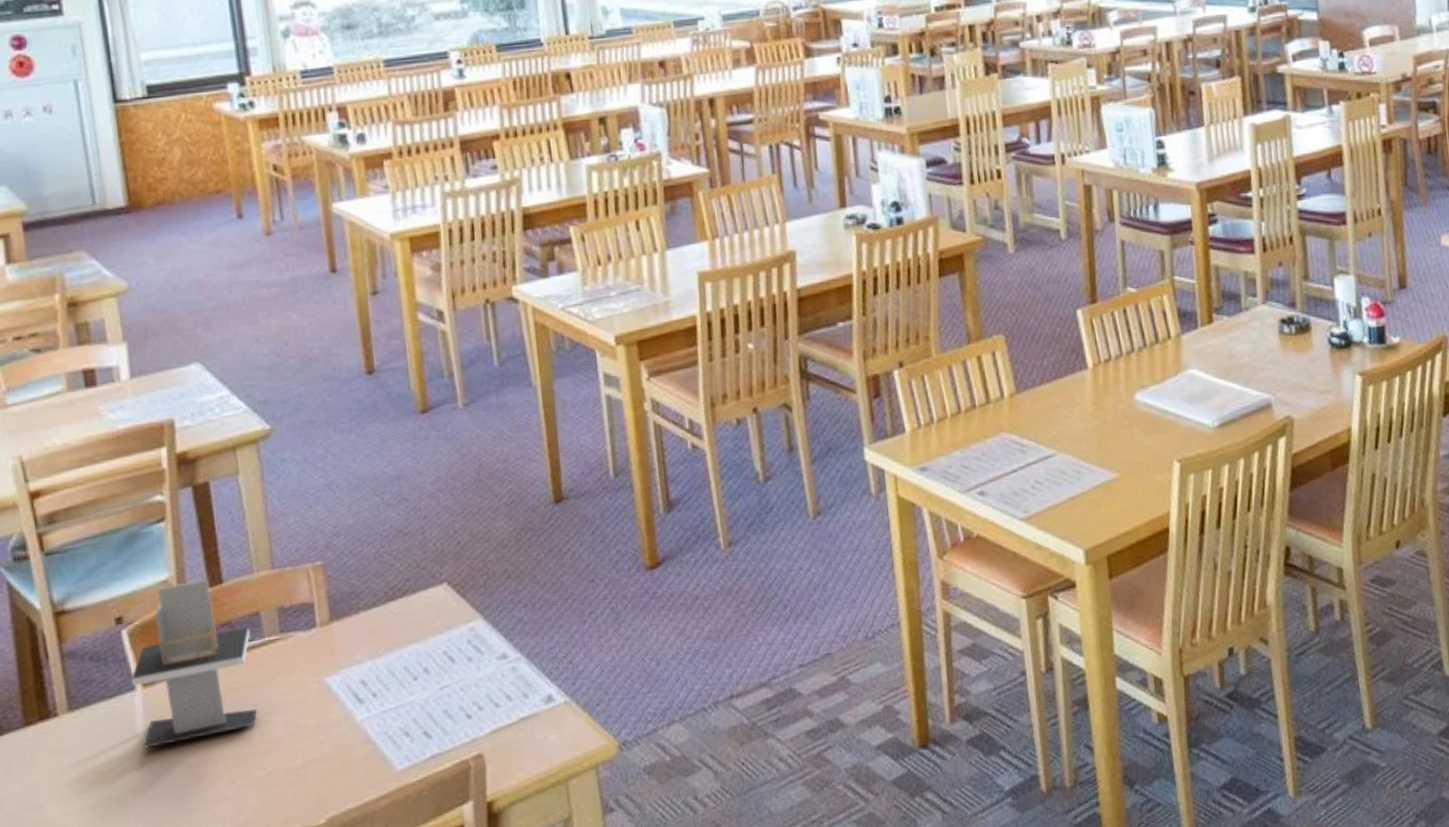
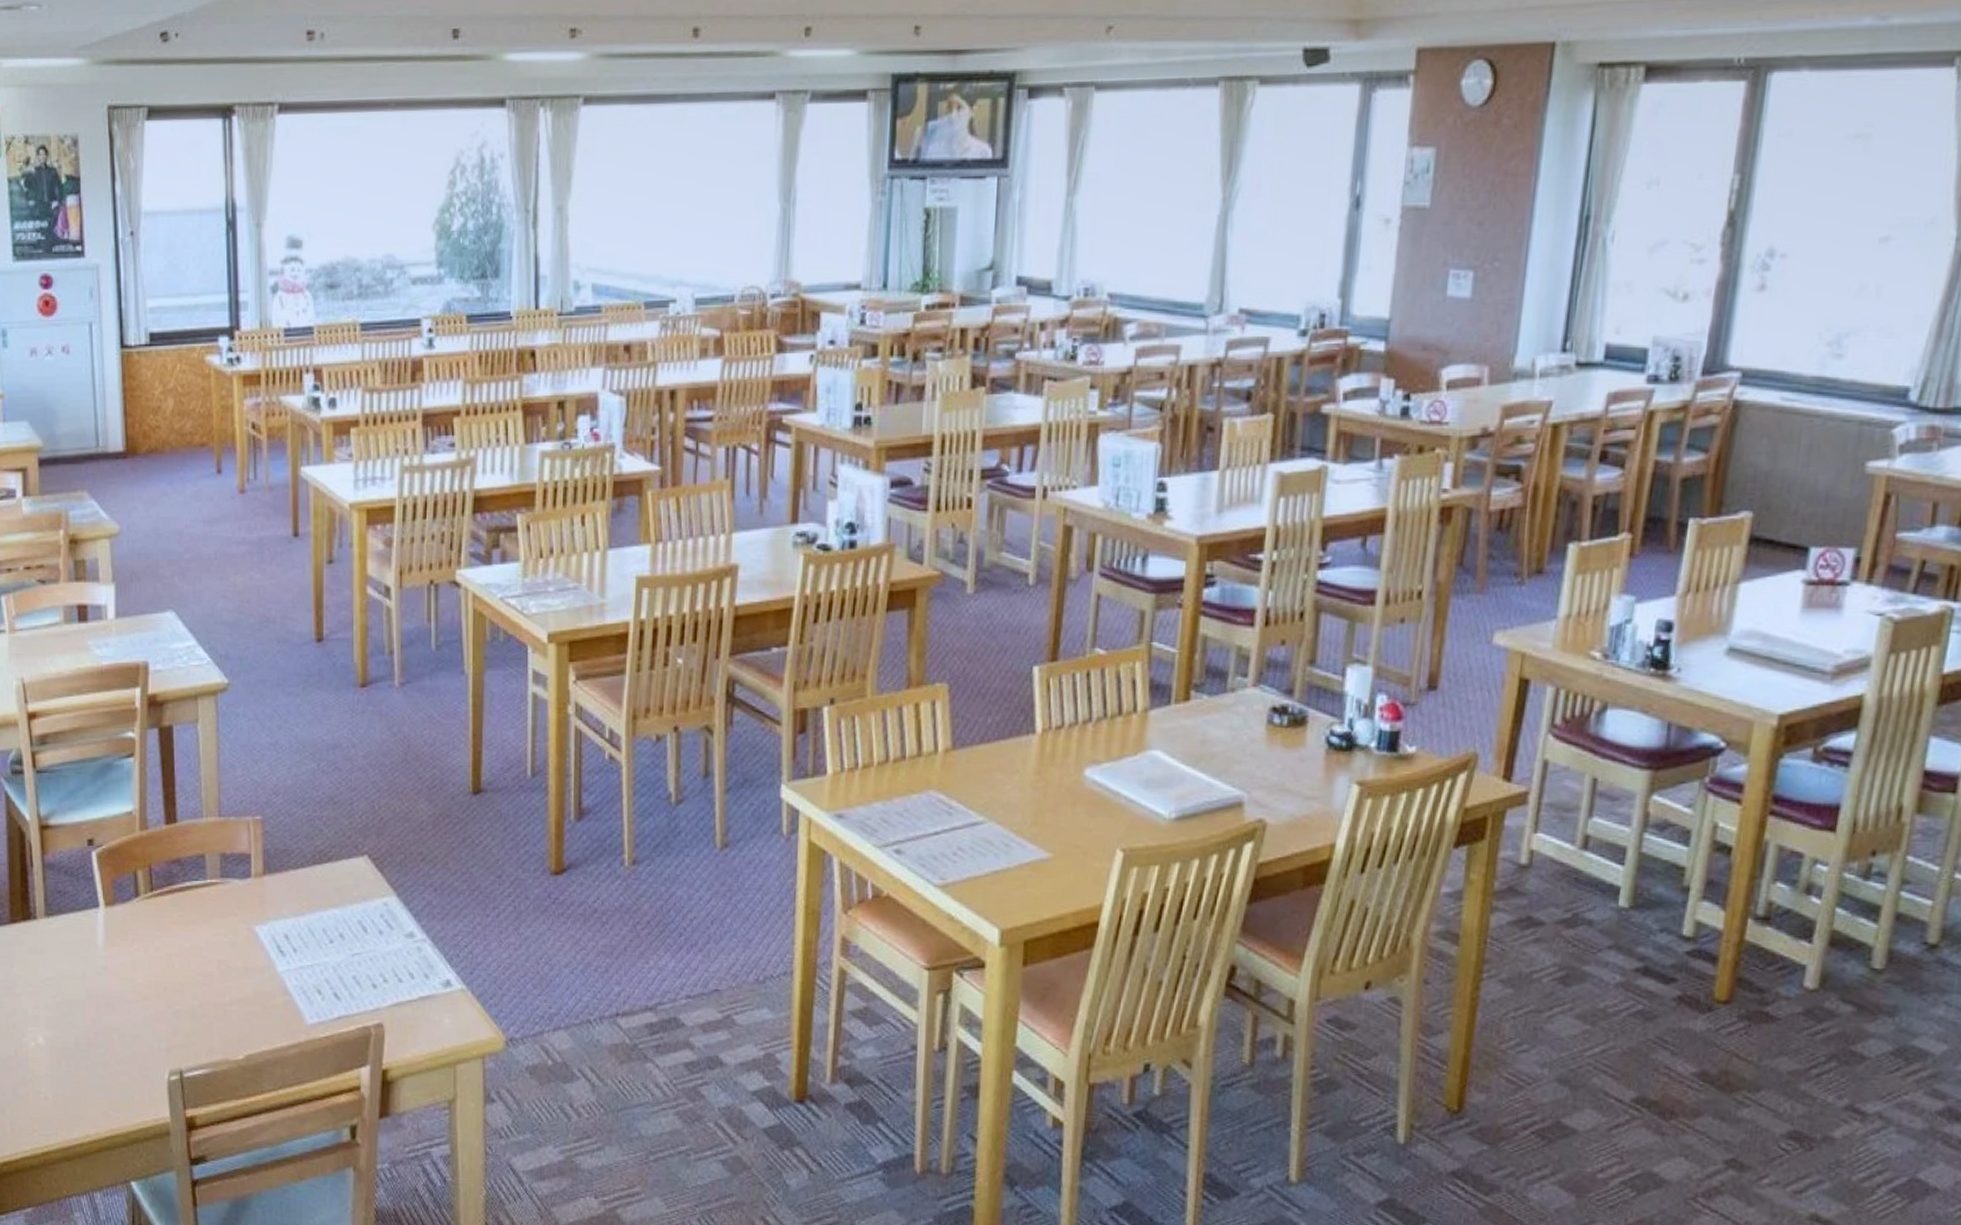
napkin holder: present [131,579,257,749] -> none [96,816,196,962]

